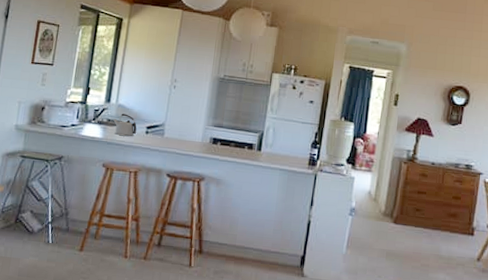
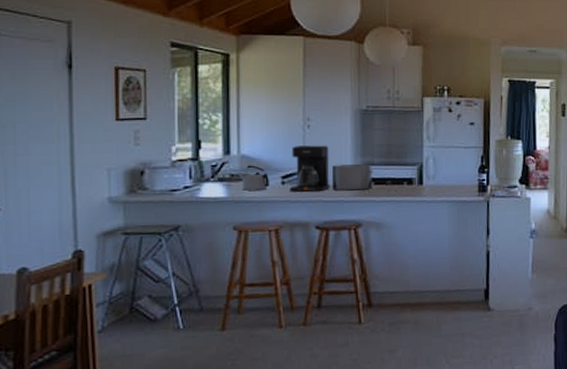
coffee maker: none [151,102,188,145] -> present [290,145,330,192]
toaster: none [185,122,221,150] -> present [331,163,373,191]

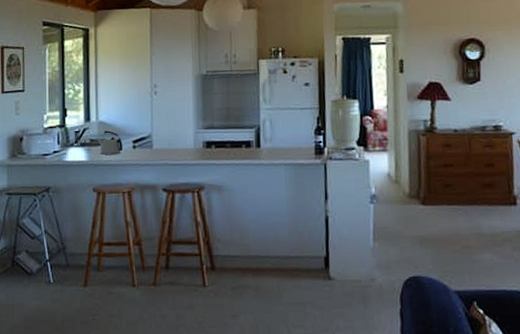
coffee maker: present [290,145,330,192] -> none [140,110,175,156]
toaster: present [331,163,373,191] -> none [176,127,214,155]

